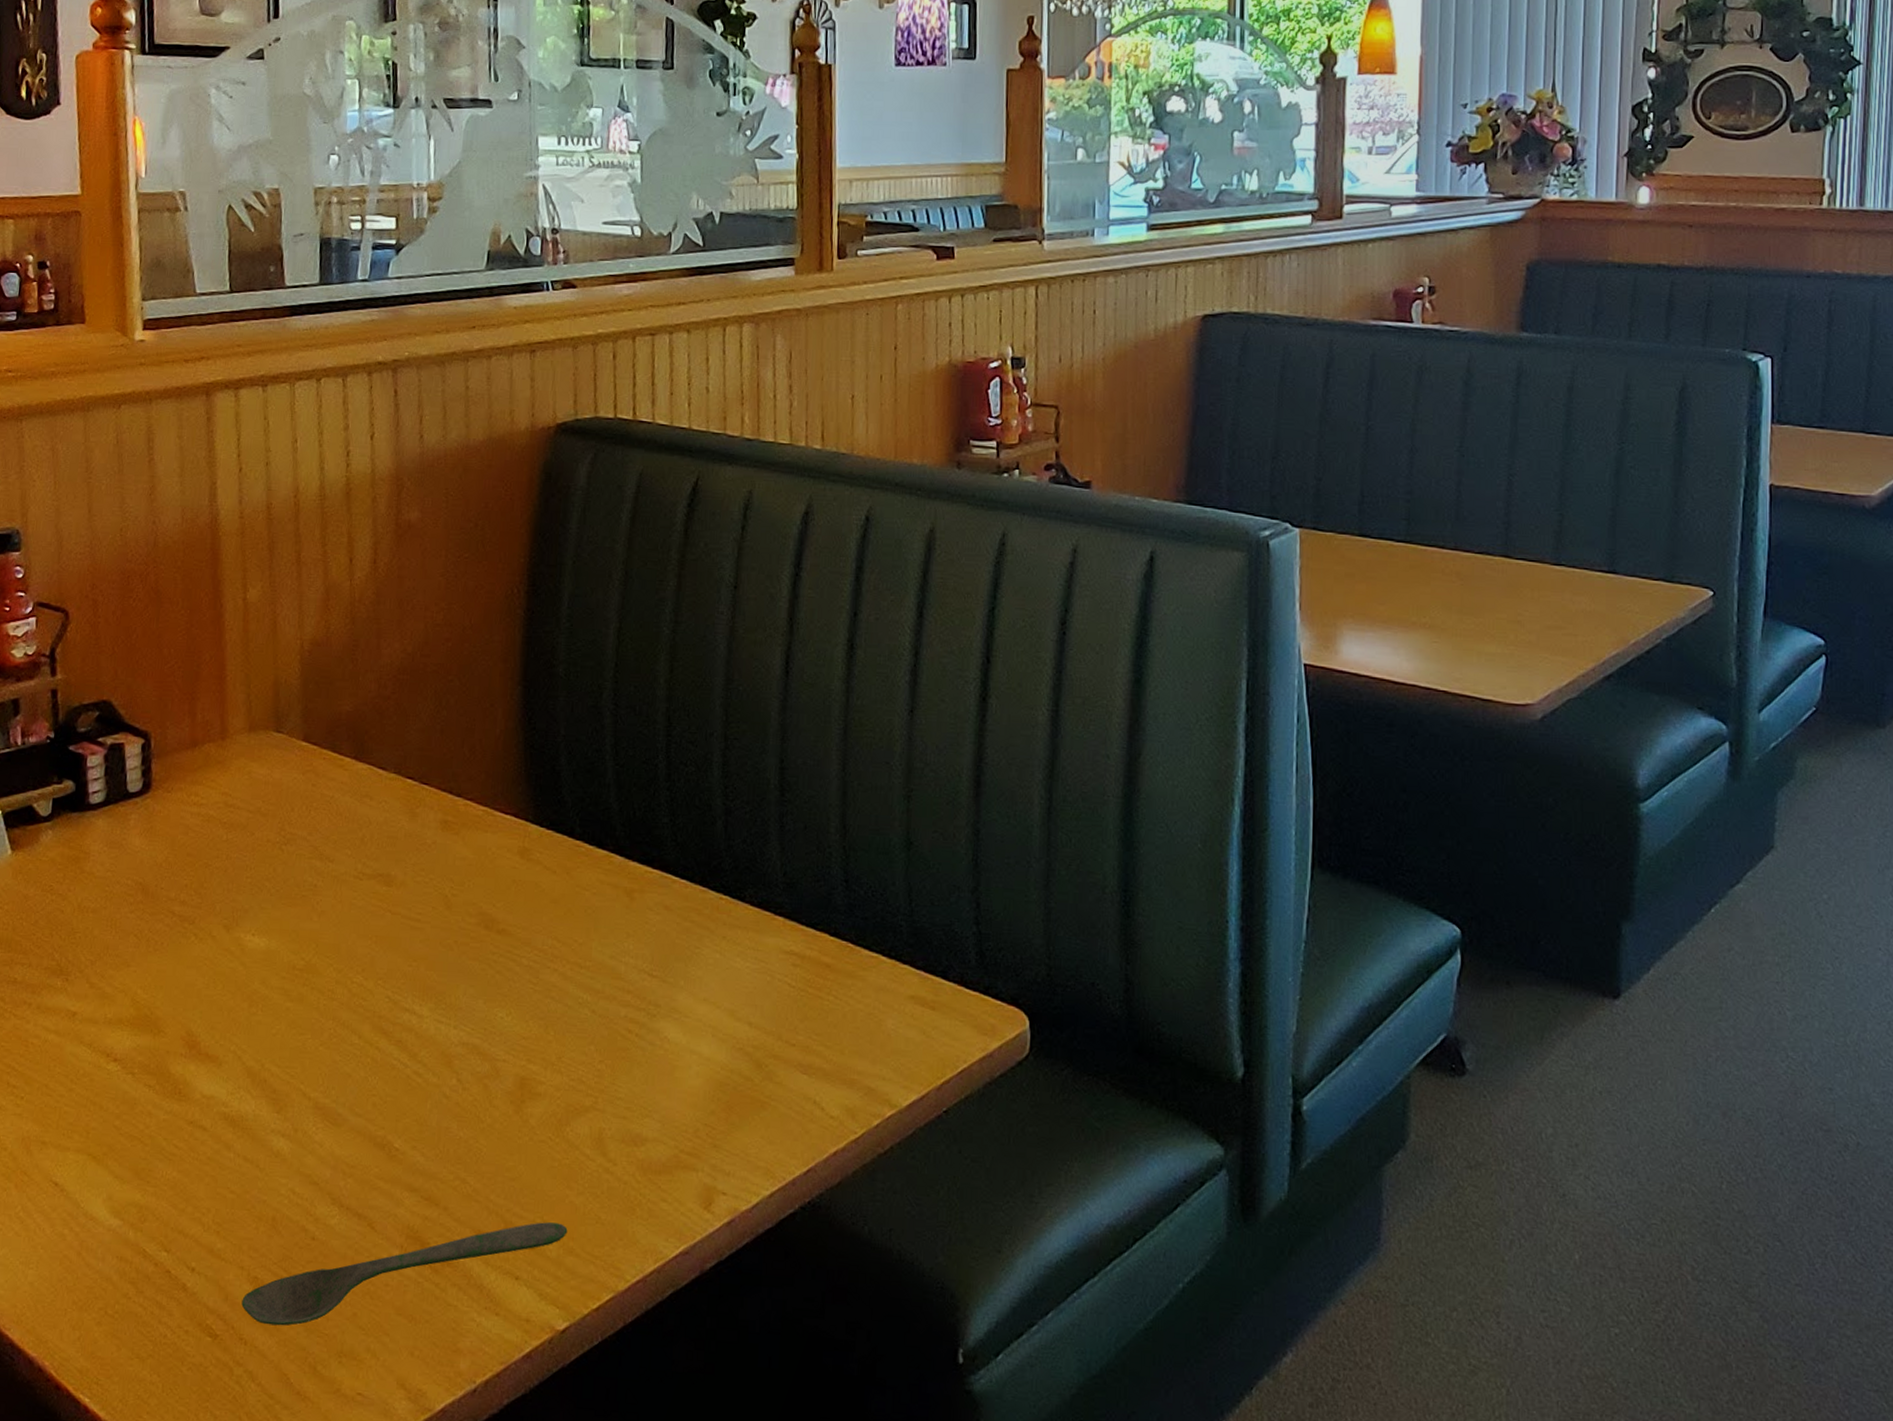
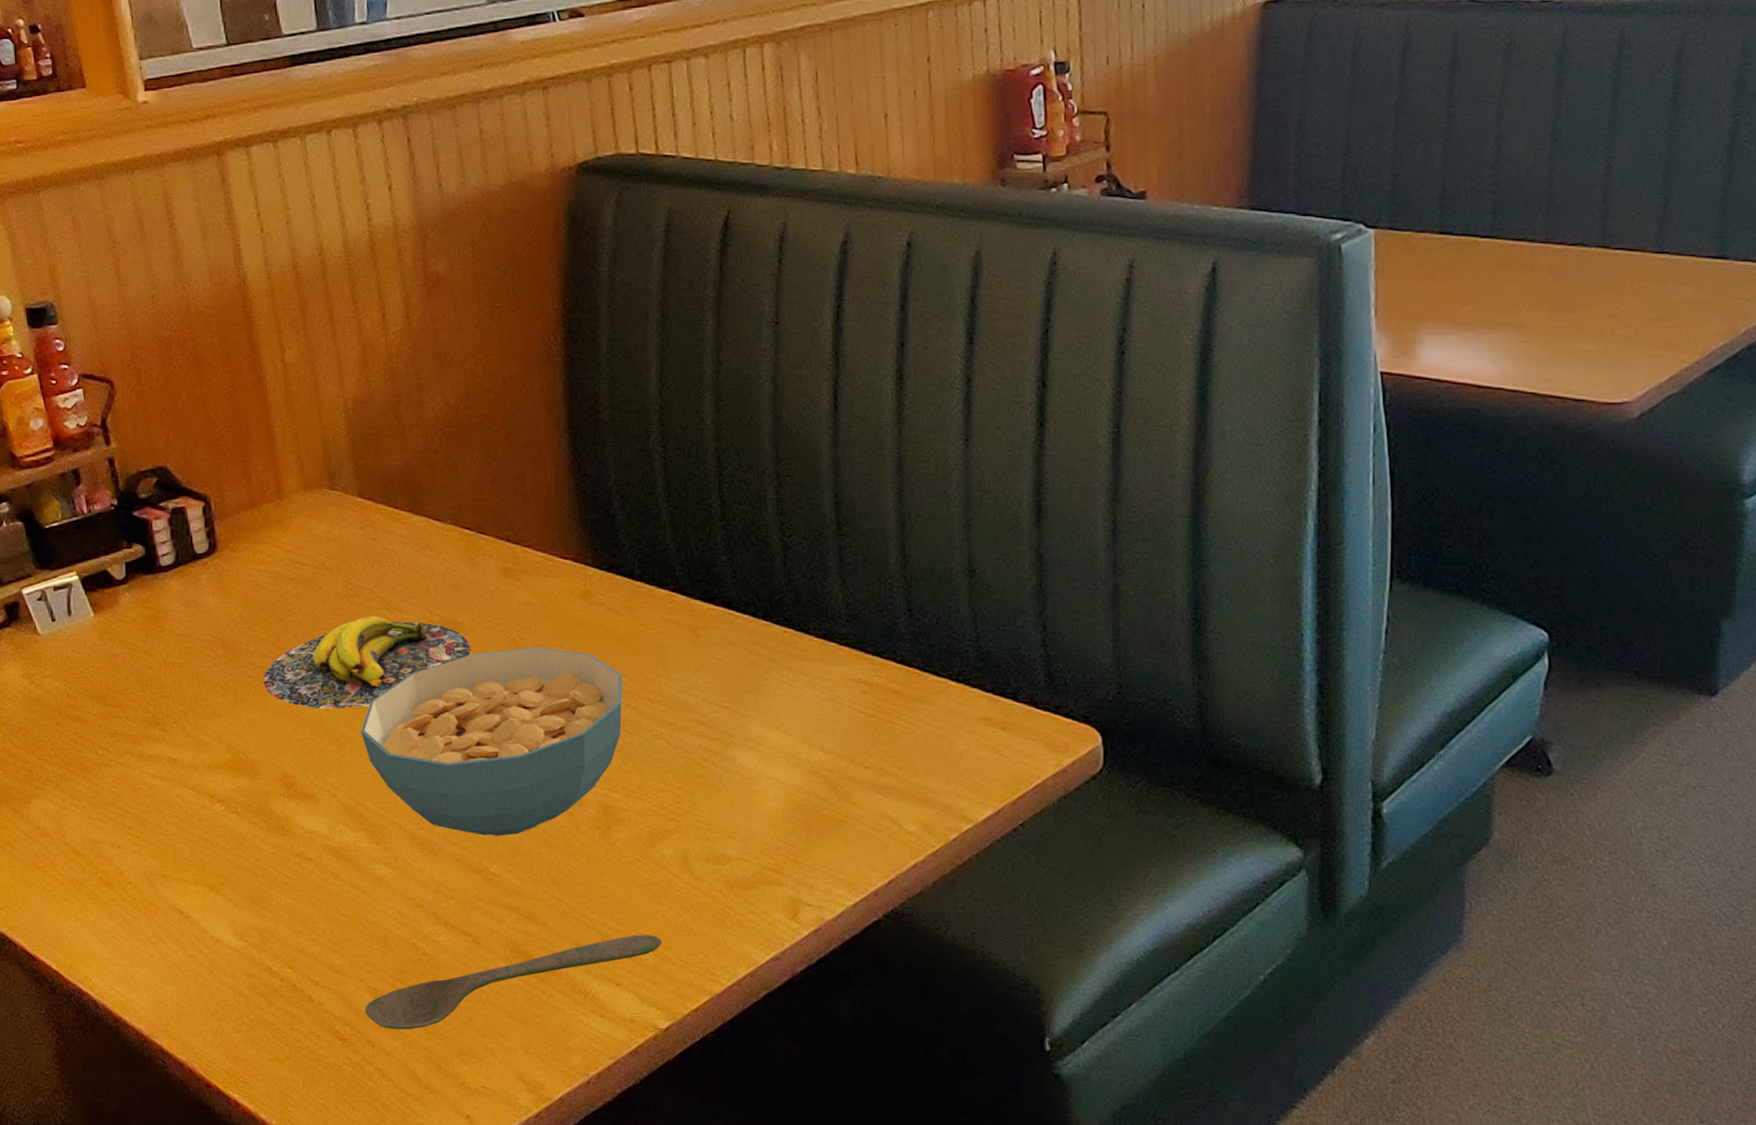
banana: none [180,865,400,963] -> present [263,615,470,709]
cereal bowl: none [275,904,553,1108] -> present [361,647,623,836]

